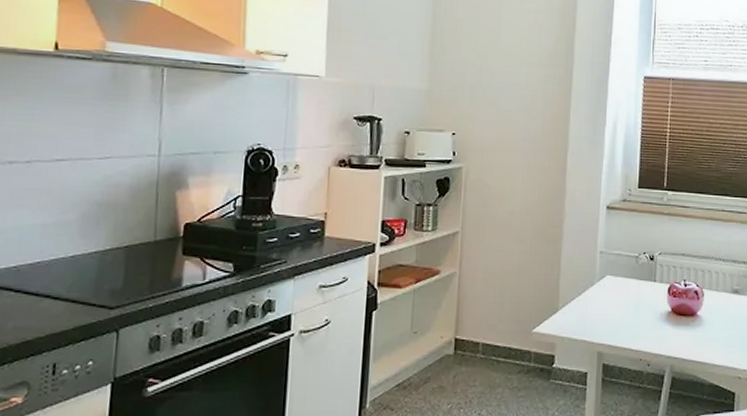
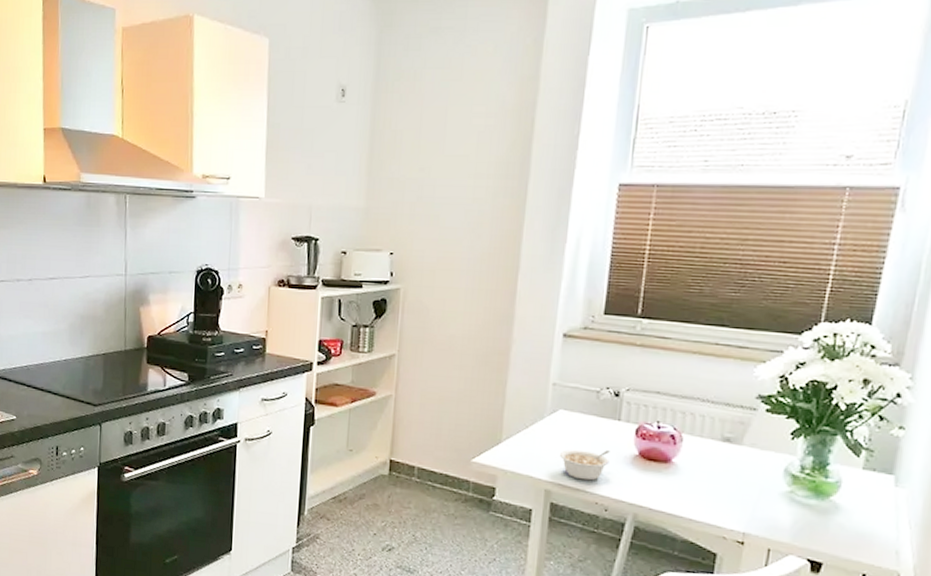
legume: none [608,310,649,339] -> present [559,449,610,481]

